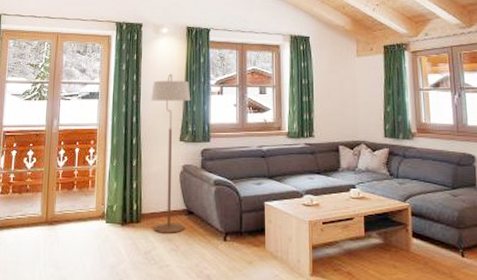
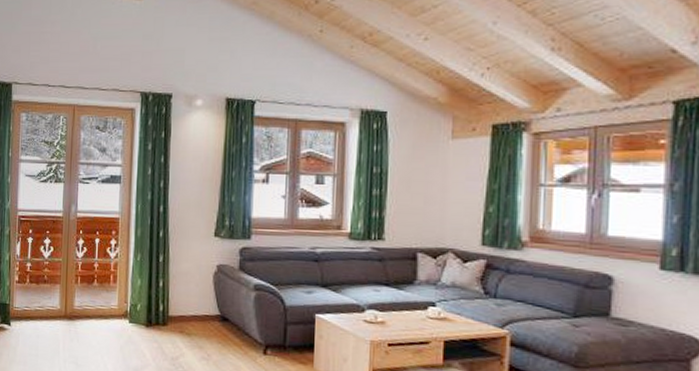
floor lamp: present [151,73,191,233] -> none [181,155,229,341]

